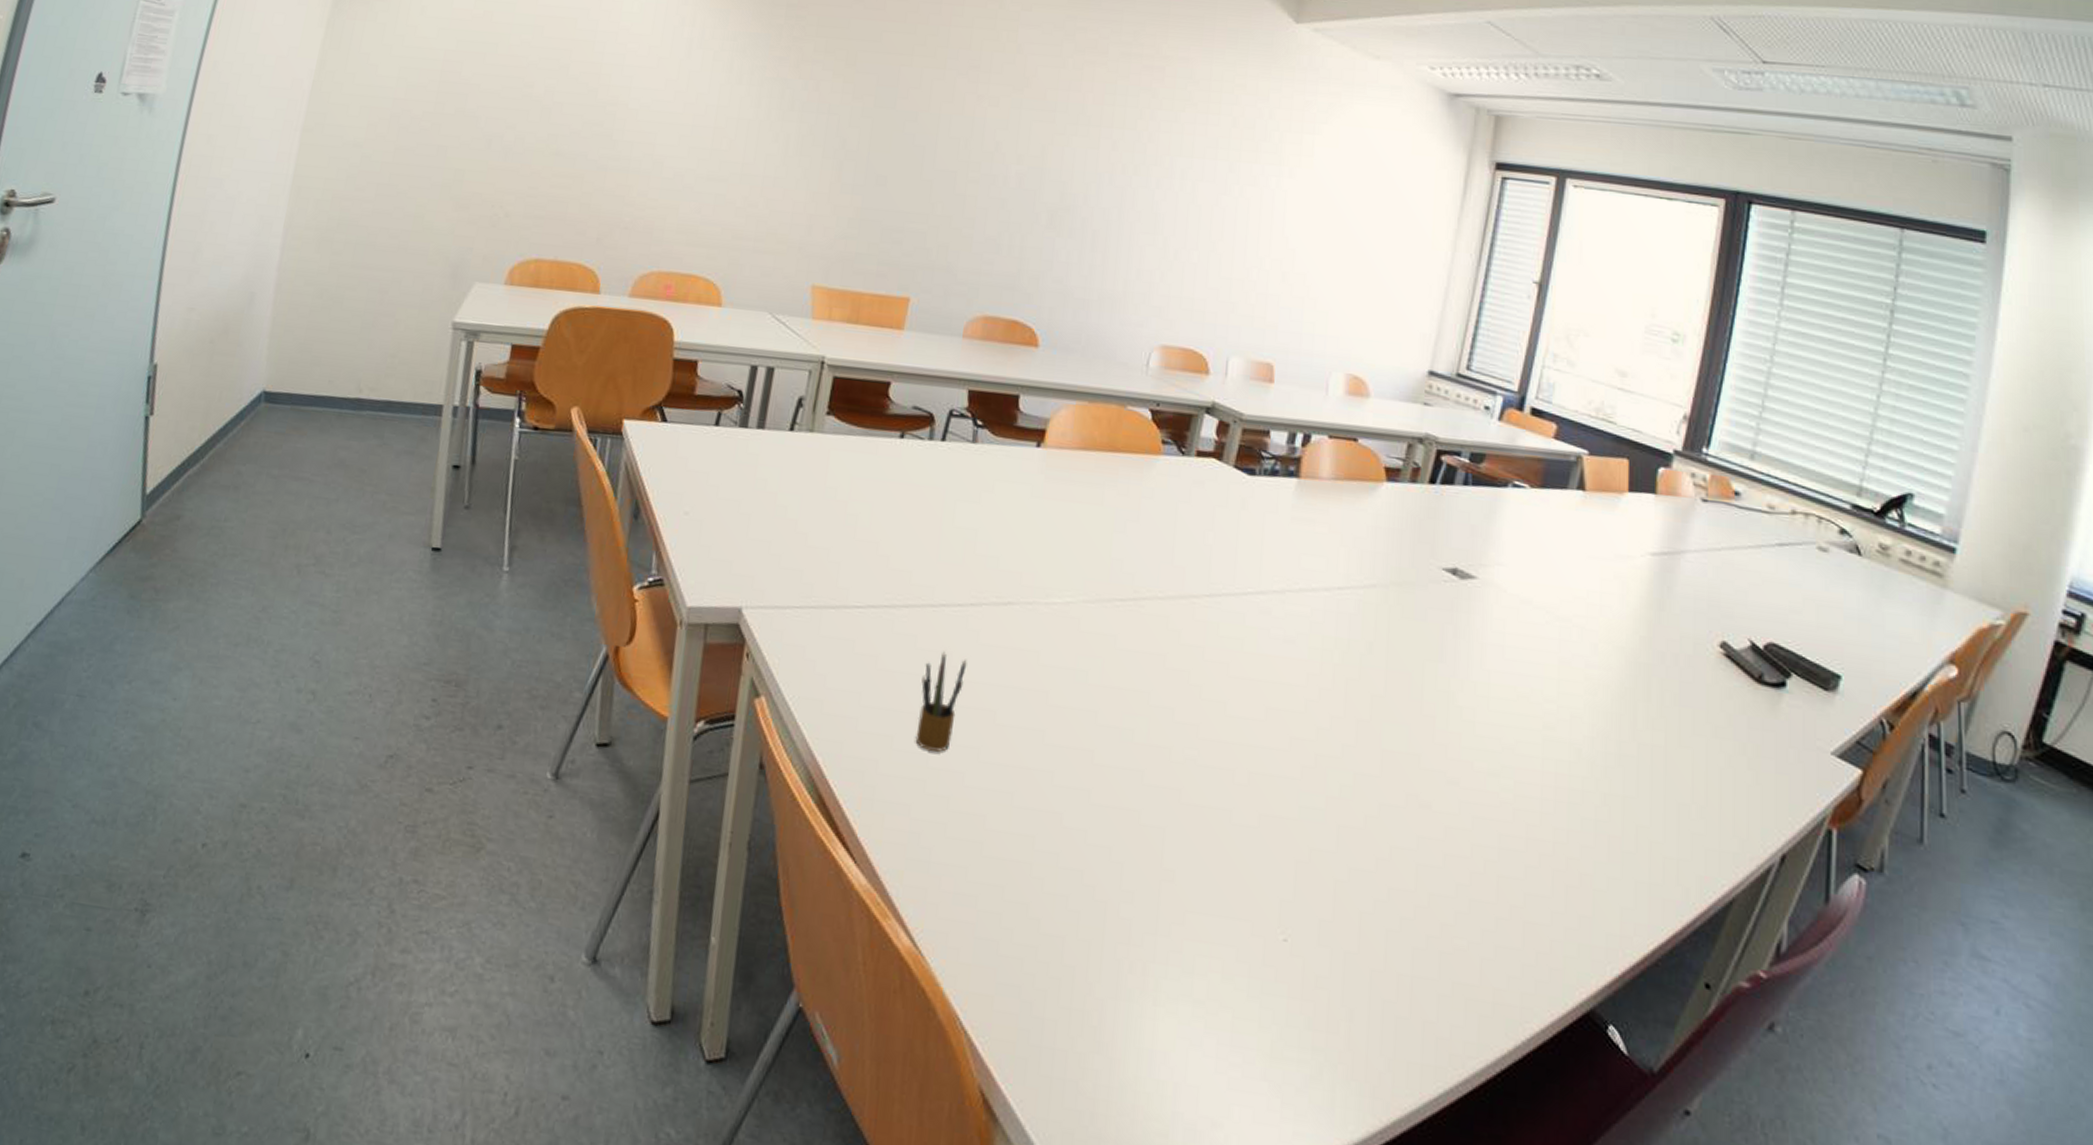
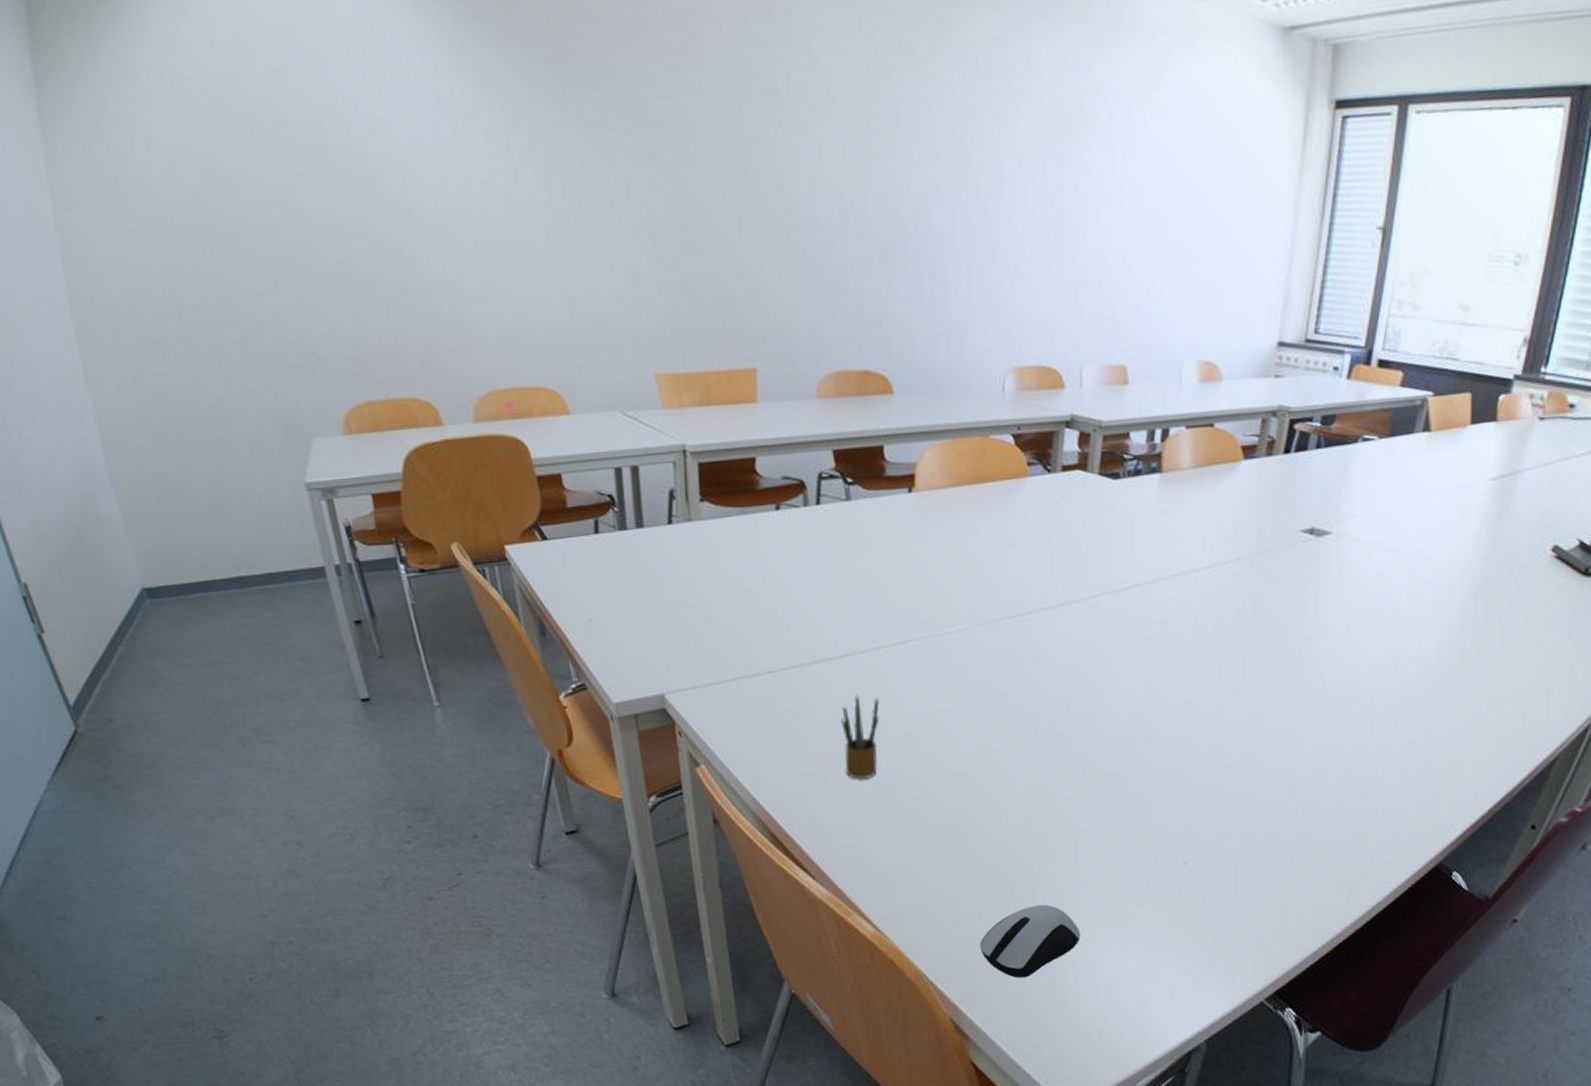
computer mouse: none [1030,955,1152,1052] -> present [980,904,1081,978]

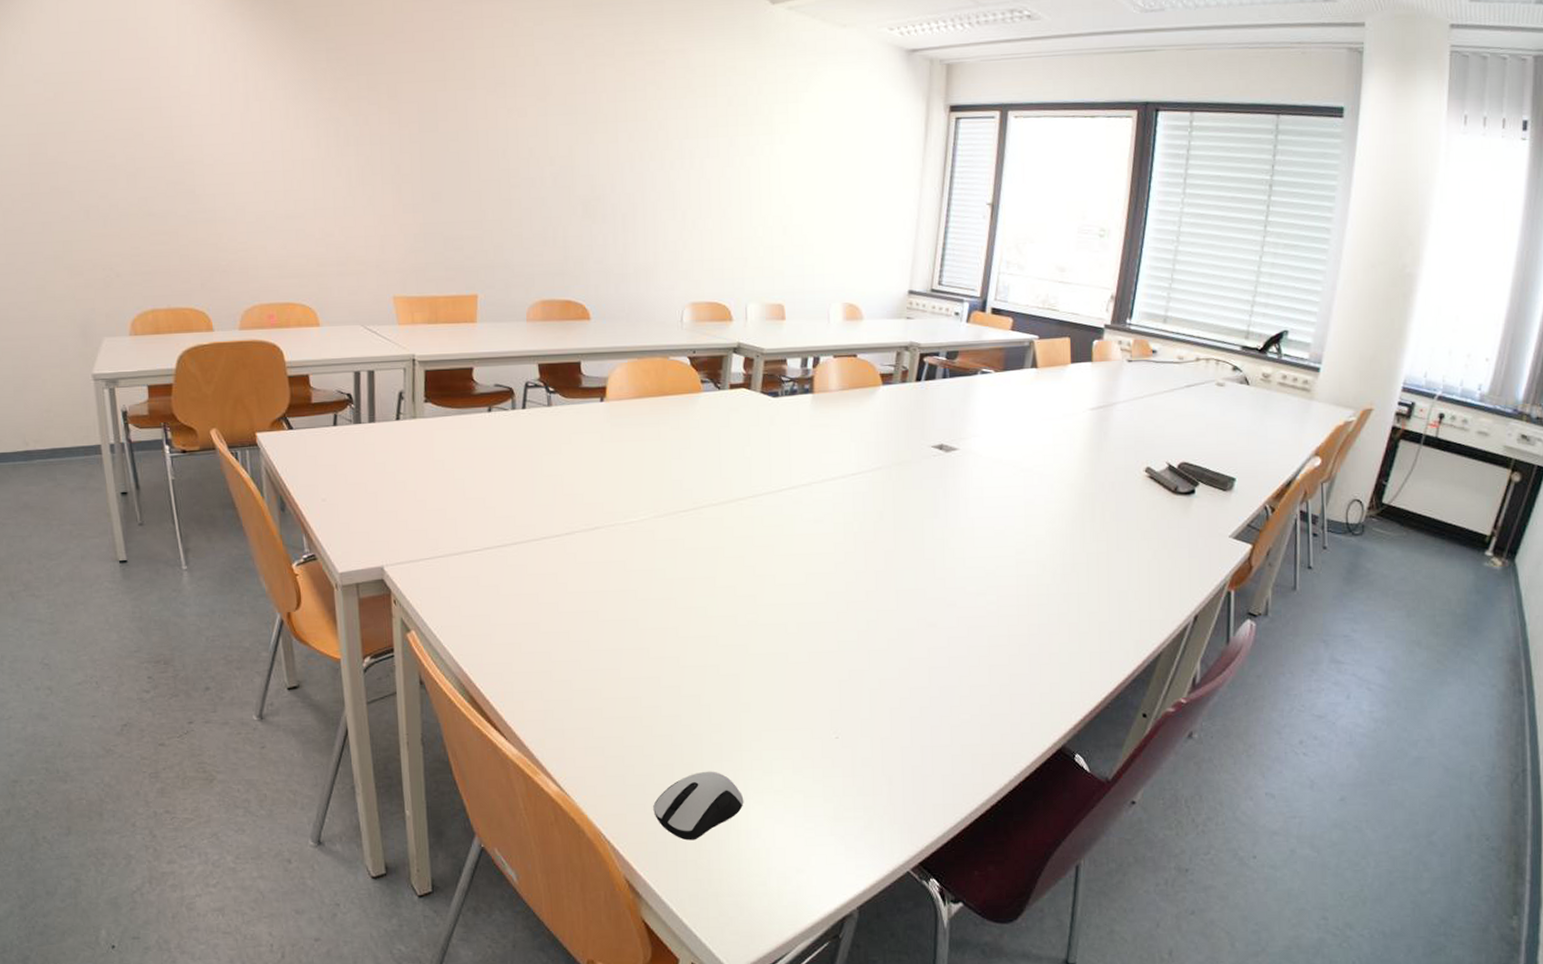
pencil box: present [841,694,880,780] -> none [536,573,570,650]

